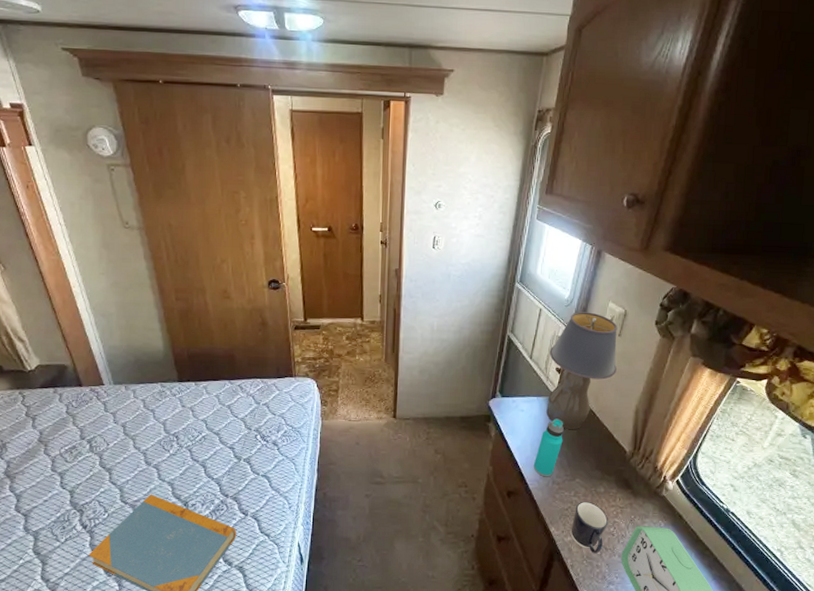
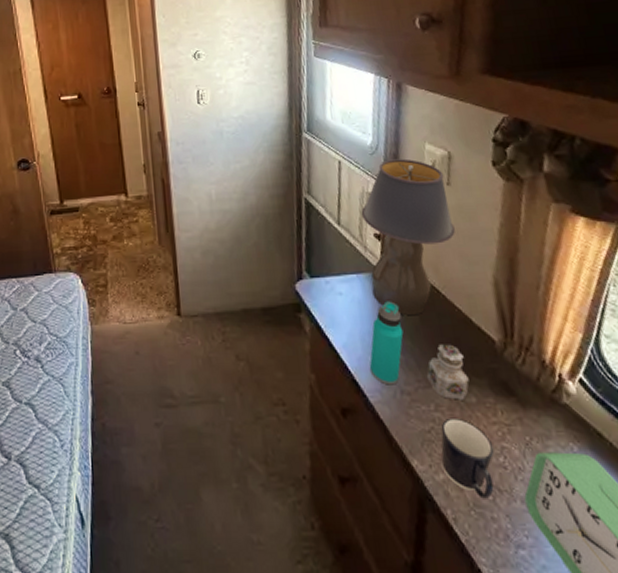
perfume bottle: none [573,451,603,490] -> present [426,344,469,400]

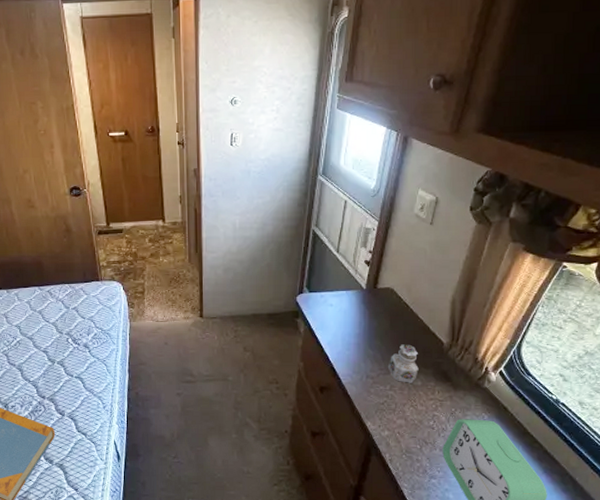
table lamp: present [361,158,455,316] -> none [356,201,429,323]
water bottle: present [369,301,404,385] -> none [345,312,376,372]
mug: present [440,417,495,499] -> none [388,395,428,448]

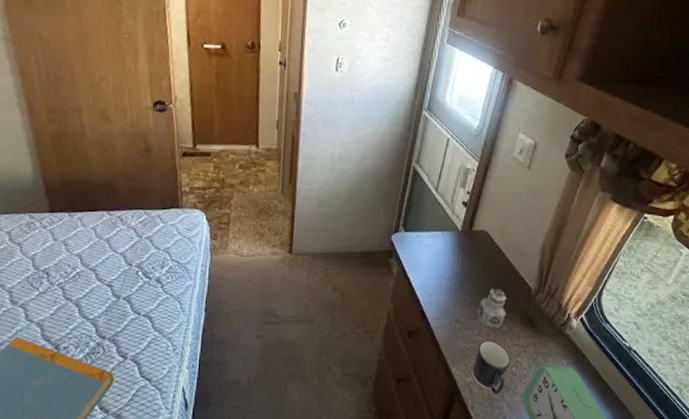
mug: none [388,395,428,448] -> present [472,340,511,394]

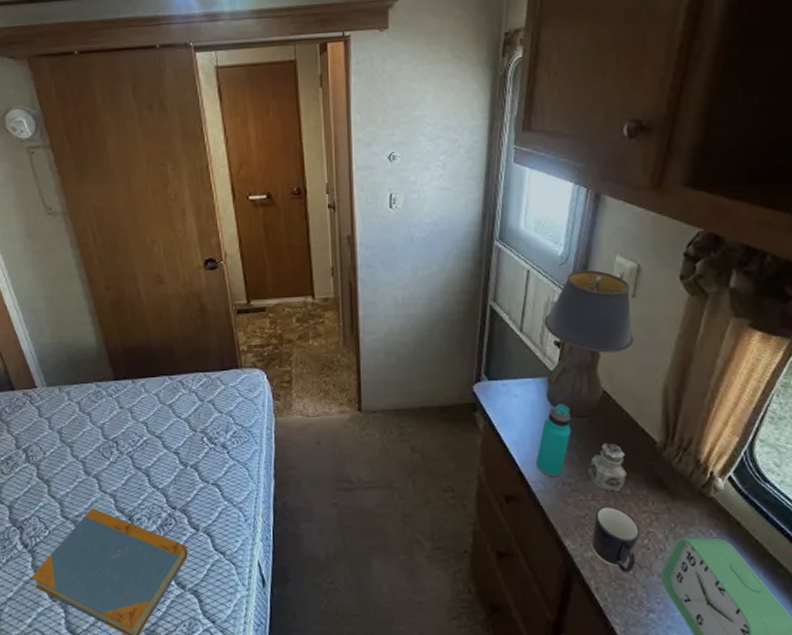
water bottle: none [435,254,469,316] -> present [535,403,571,477]
table lamp: none [451,142,527,267] -> present [544,270,633,418]

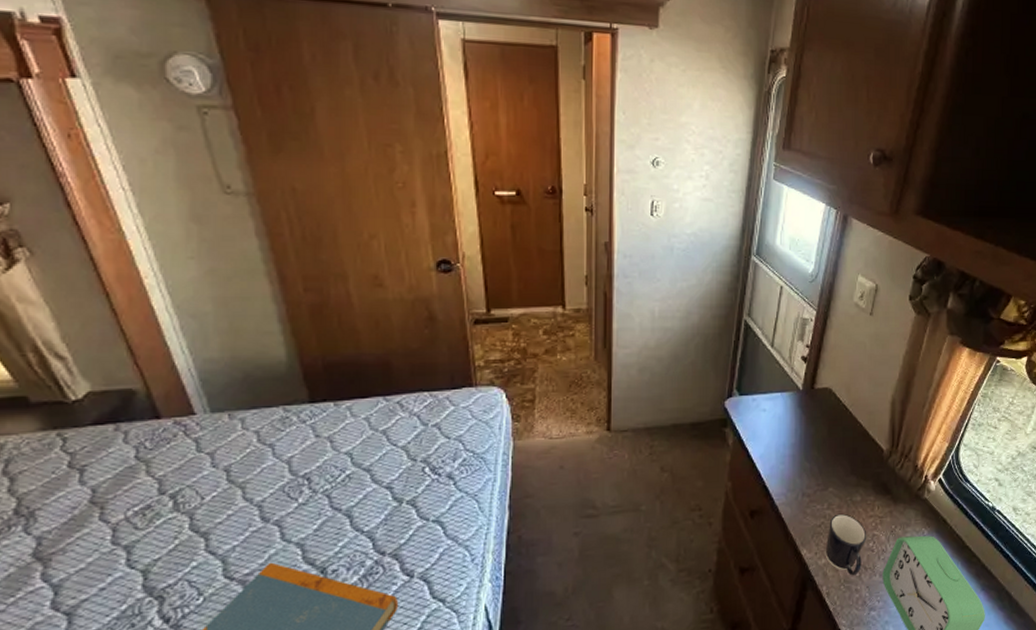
water bottle: present [535,403,571,477] -> none [779,417,813,489]
table lamp: present [544,270,633,418] -> none [792,288,869,430]
perfume bottle: present [587,443,627,492] -> none [825,453,858,500]

